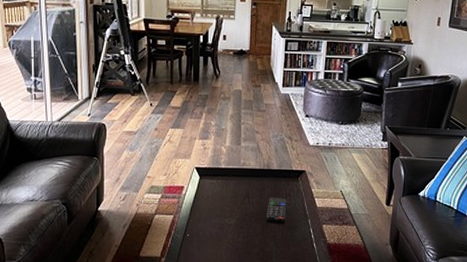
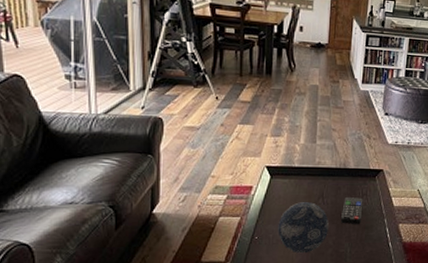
decorative ball: none [207,201,255,252] -> present [278,201,330,254]

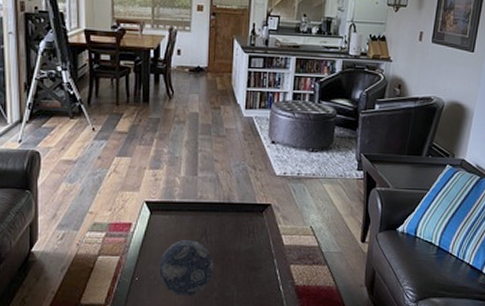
remote control: present [341,197,364,225] -> none [226,235,250,266]

